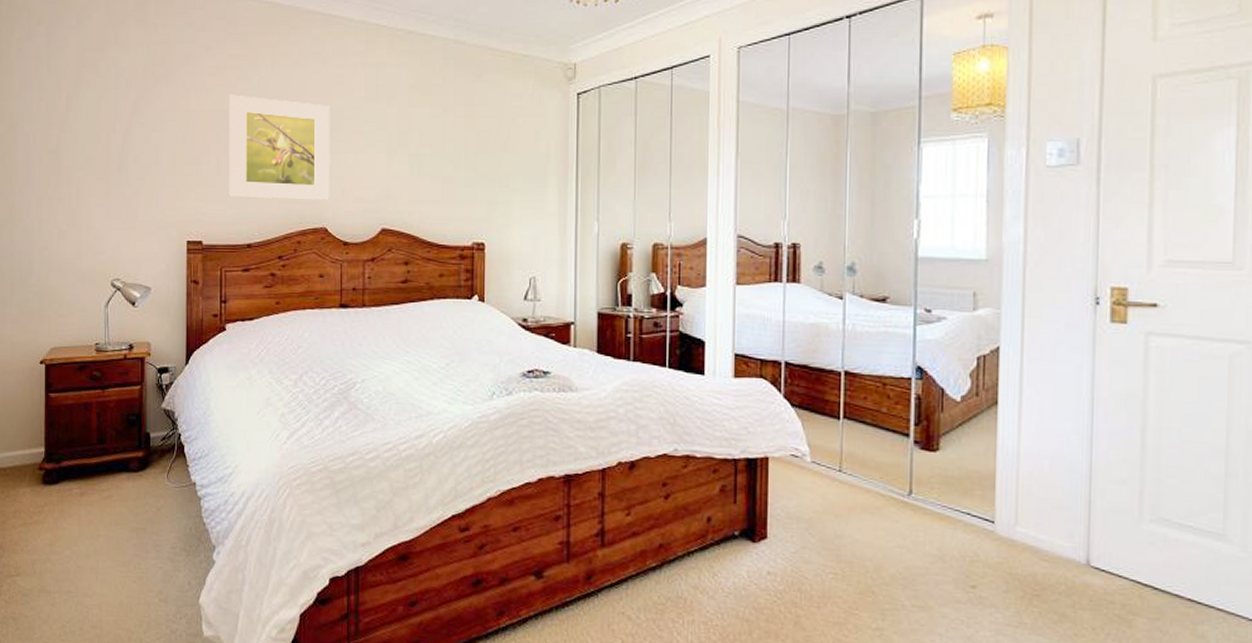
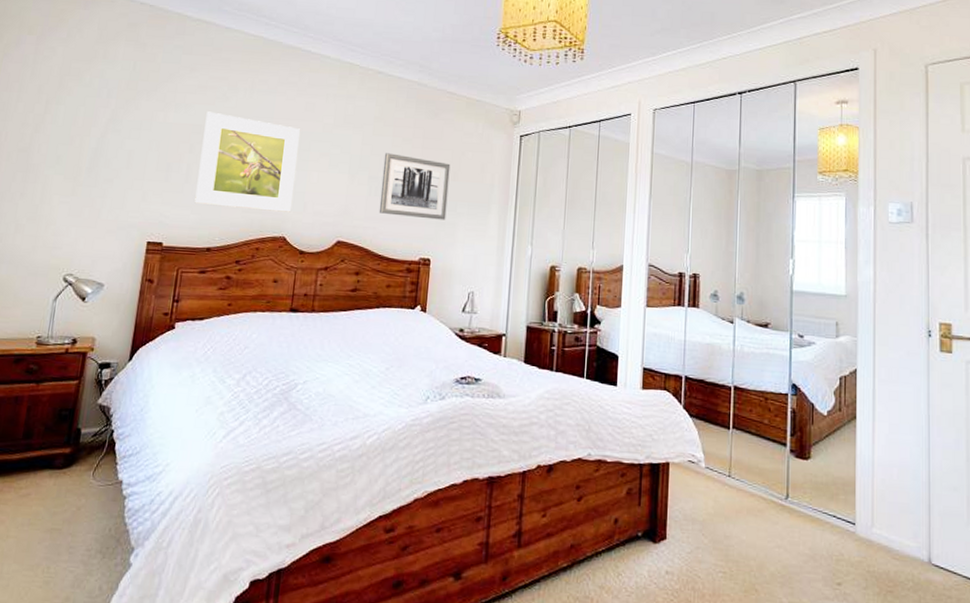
wall art: none [423,126,499,198] -> present [379,153,451,220]

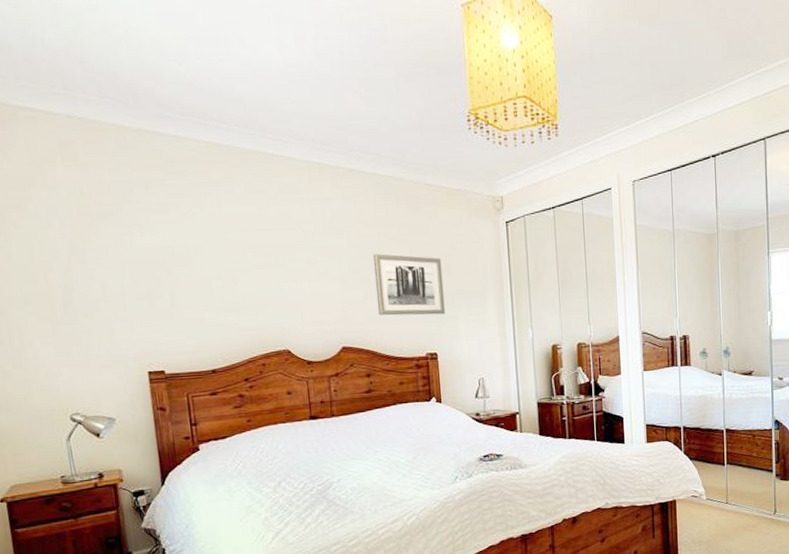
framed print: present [194,111,300,212] -> none [175,231,290,328]

